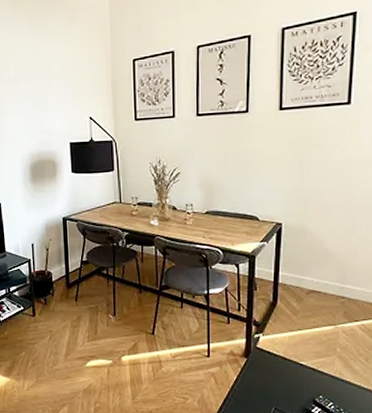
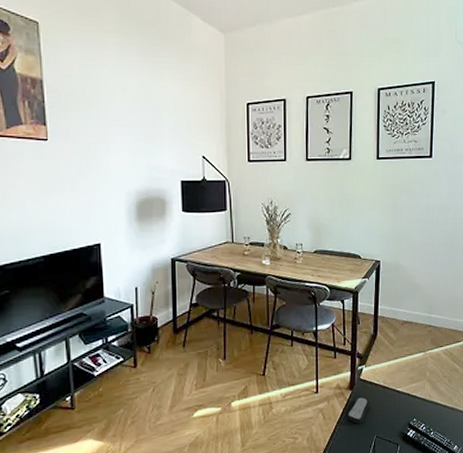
remote control: none [241,366,268,393] -> present [346,397,370,424]

